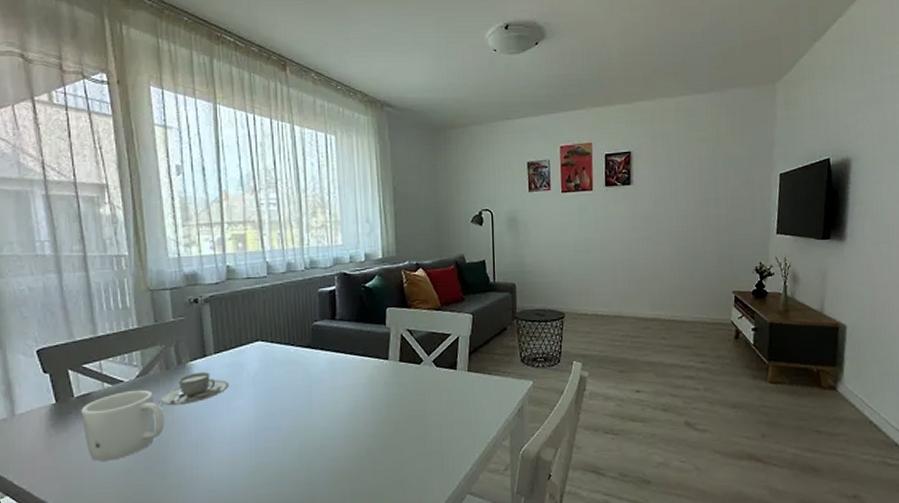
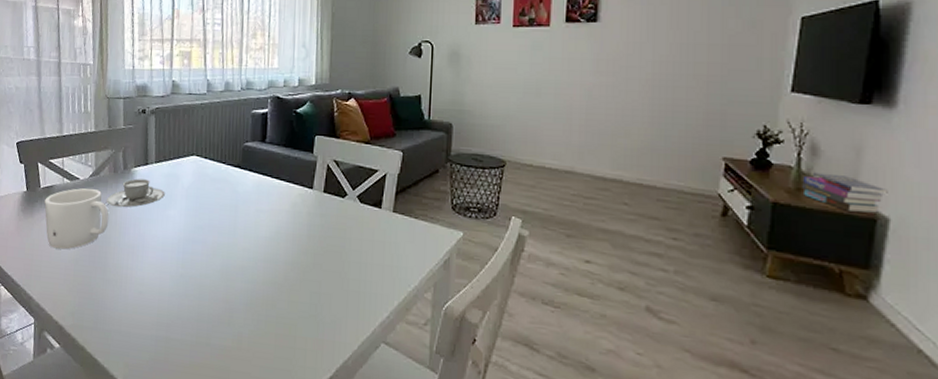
books: none [788,295,844,324] -> present [802,172,888,213]

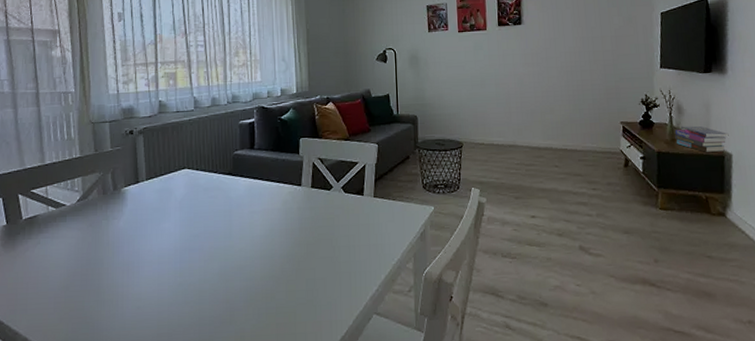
mug: present [44,188,109,250] -> none [28,212,101,279]
teacup: present [106,178,165,208] -> none [96,197,158,228]

